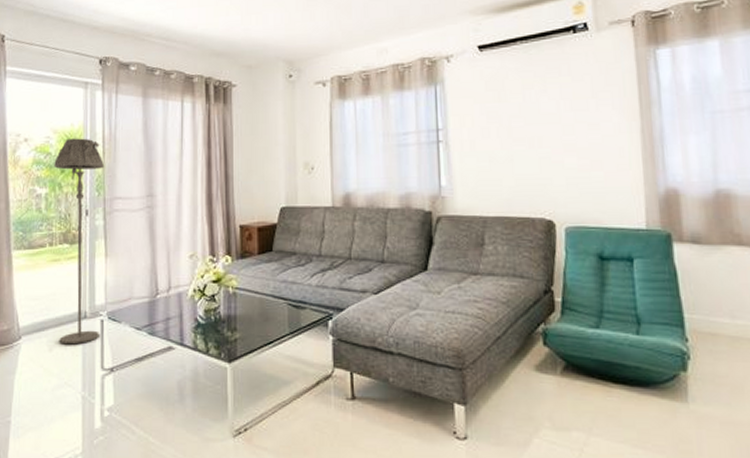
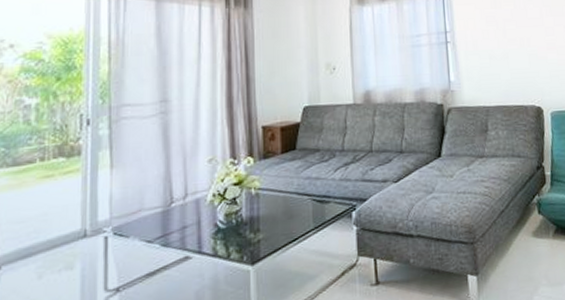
floor lamp: present [54,138,105,345] -> none [48,43,111,270]

